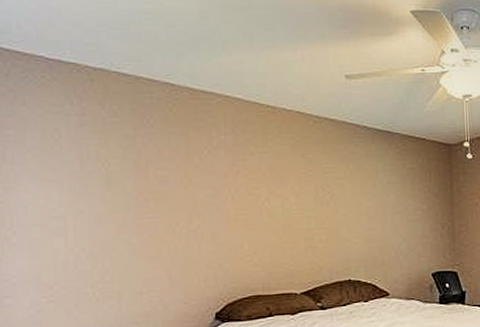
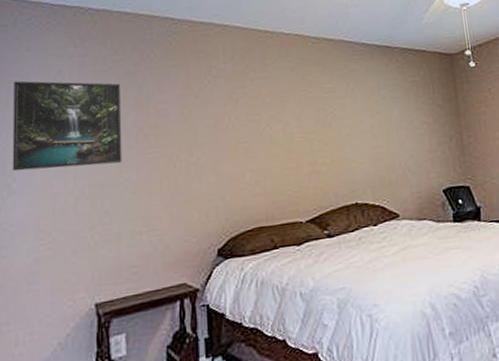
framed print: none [9,135,122,226] -> present [12,81,122,172]

